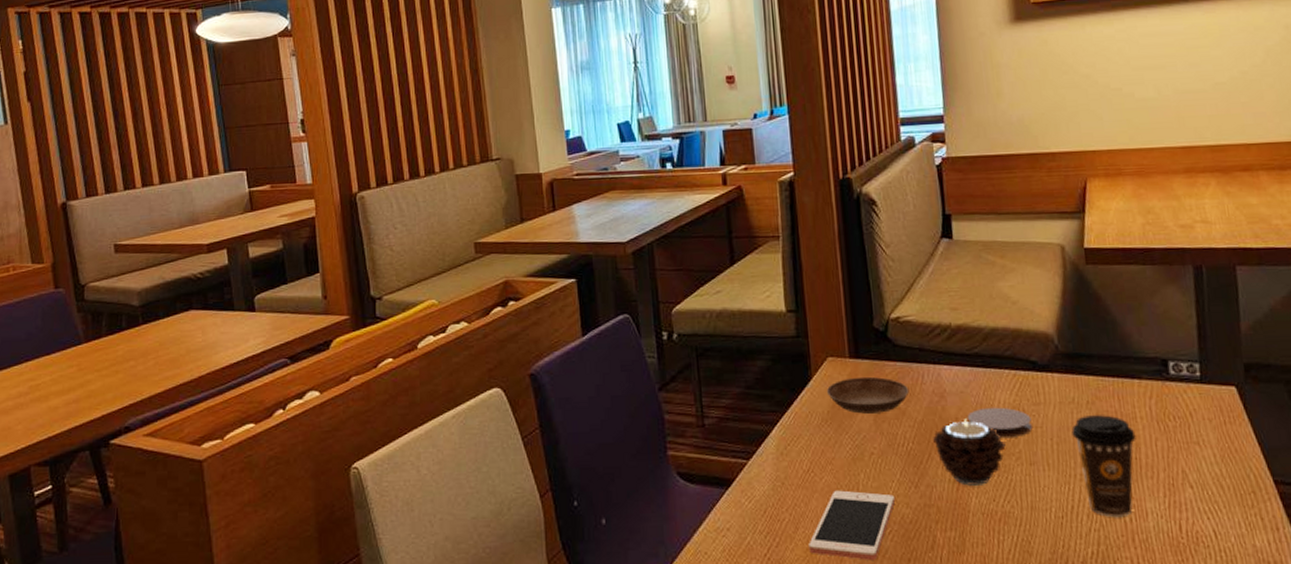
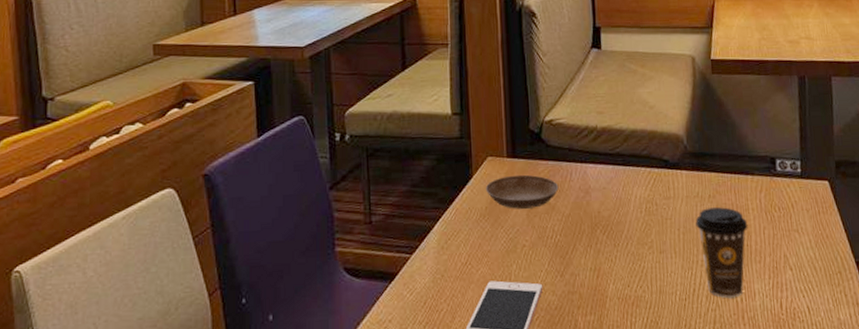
candle: present [933,419,1006,486] -> none [578,212,640,273]
coaster: present [967,407,1032,437] -> none [608,201,663,229]

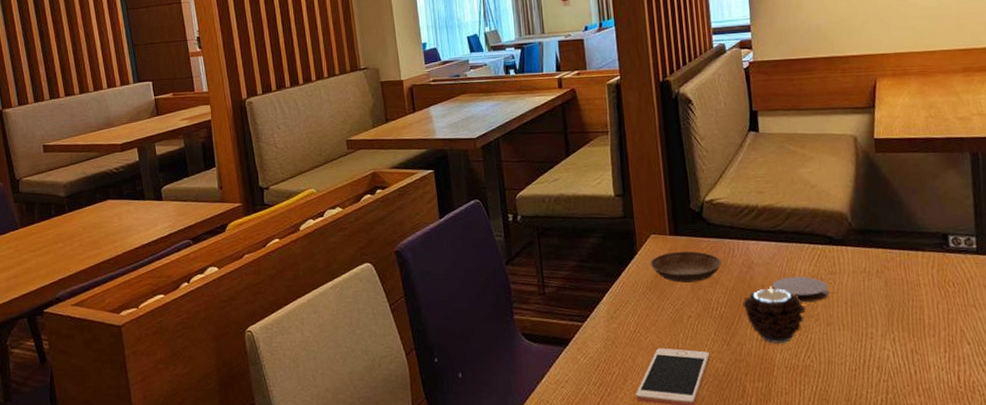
candle: none [578,212,640,273] -> present [743,286,806,343]
coaster: none [608,201,663,229] -> present [772,276,829,302]
coffee cup: present [695,207,748,298] -> none [863,282,920,369]

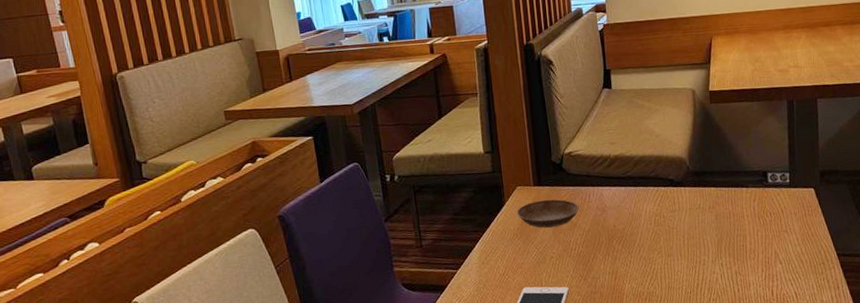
candle: present [743,286,806,343] -> none [597,226,650,276]
coaster: present [772,276,829,302] -> none [622,215,670,238]

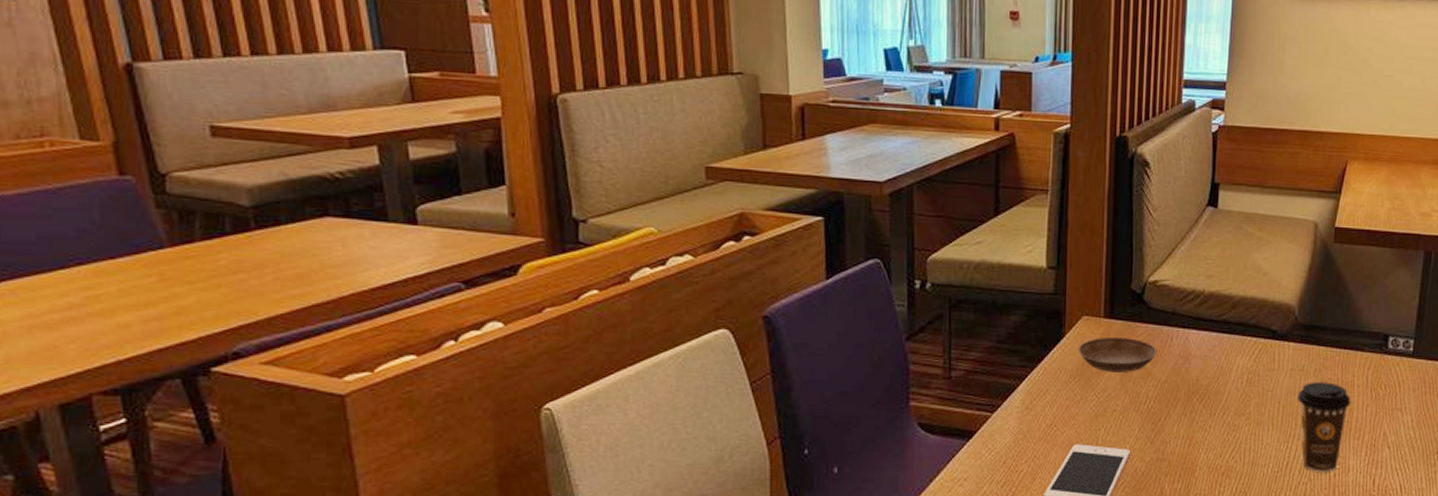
coffee cup: none [698,215,744,289] -> present [1297,382,1351,472]

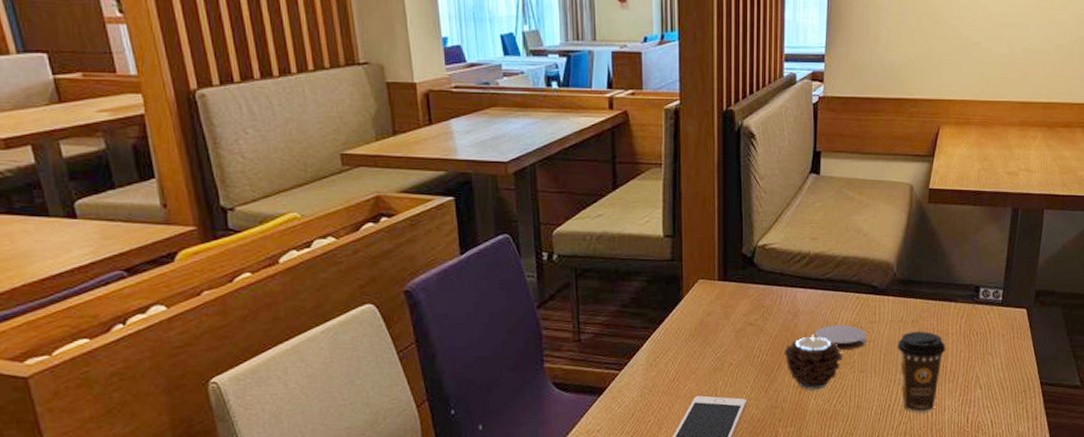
saucer: present [1077,336,1157,372] -> none [695,297,768,330]
candle: none [1173,381,1238,442] -> present [784,334,843,390]
coaster: none [1207,371,1264,399] -> present [814,324,866,350]

